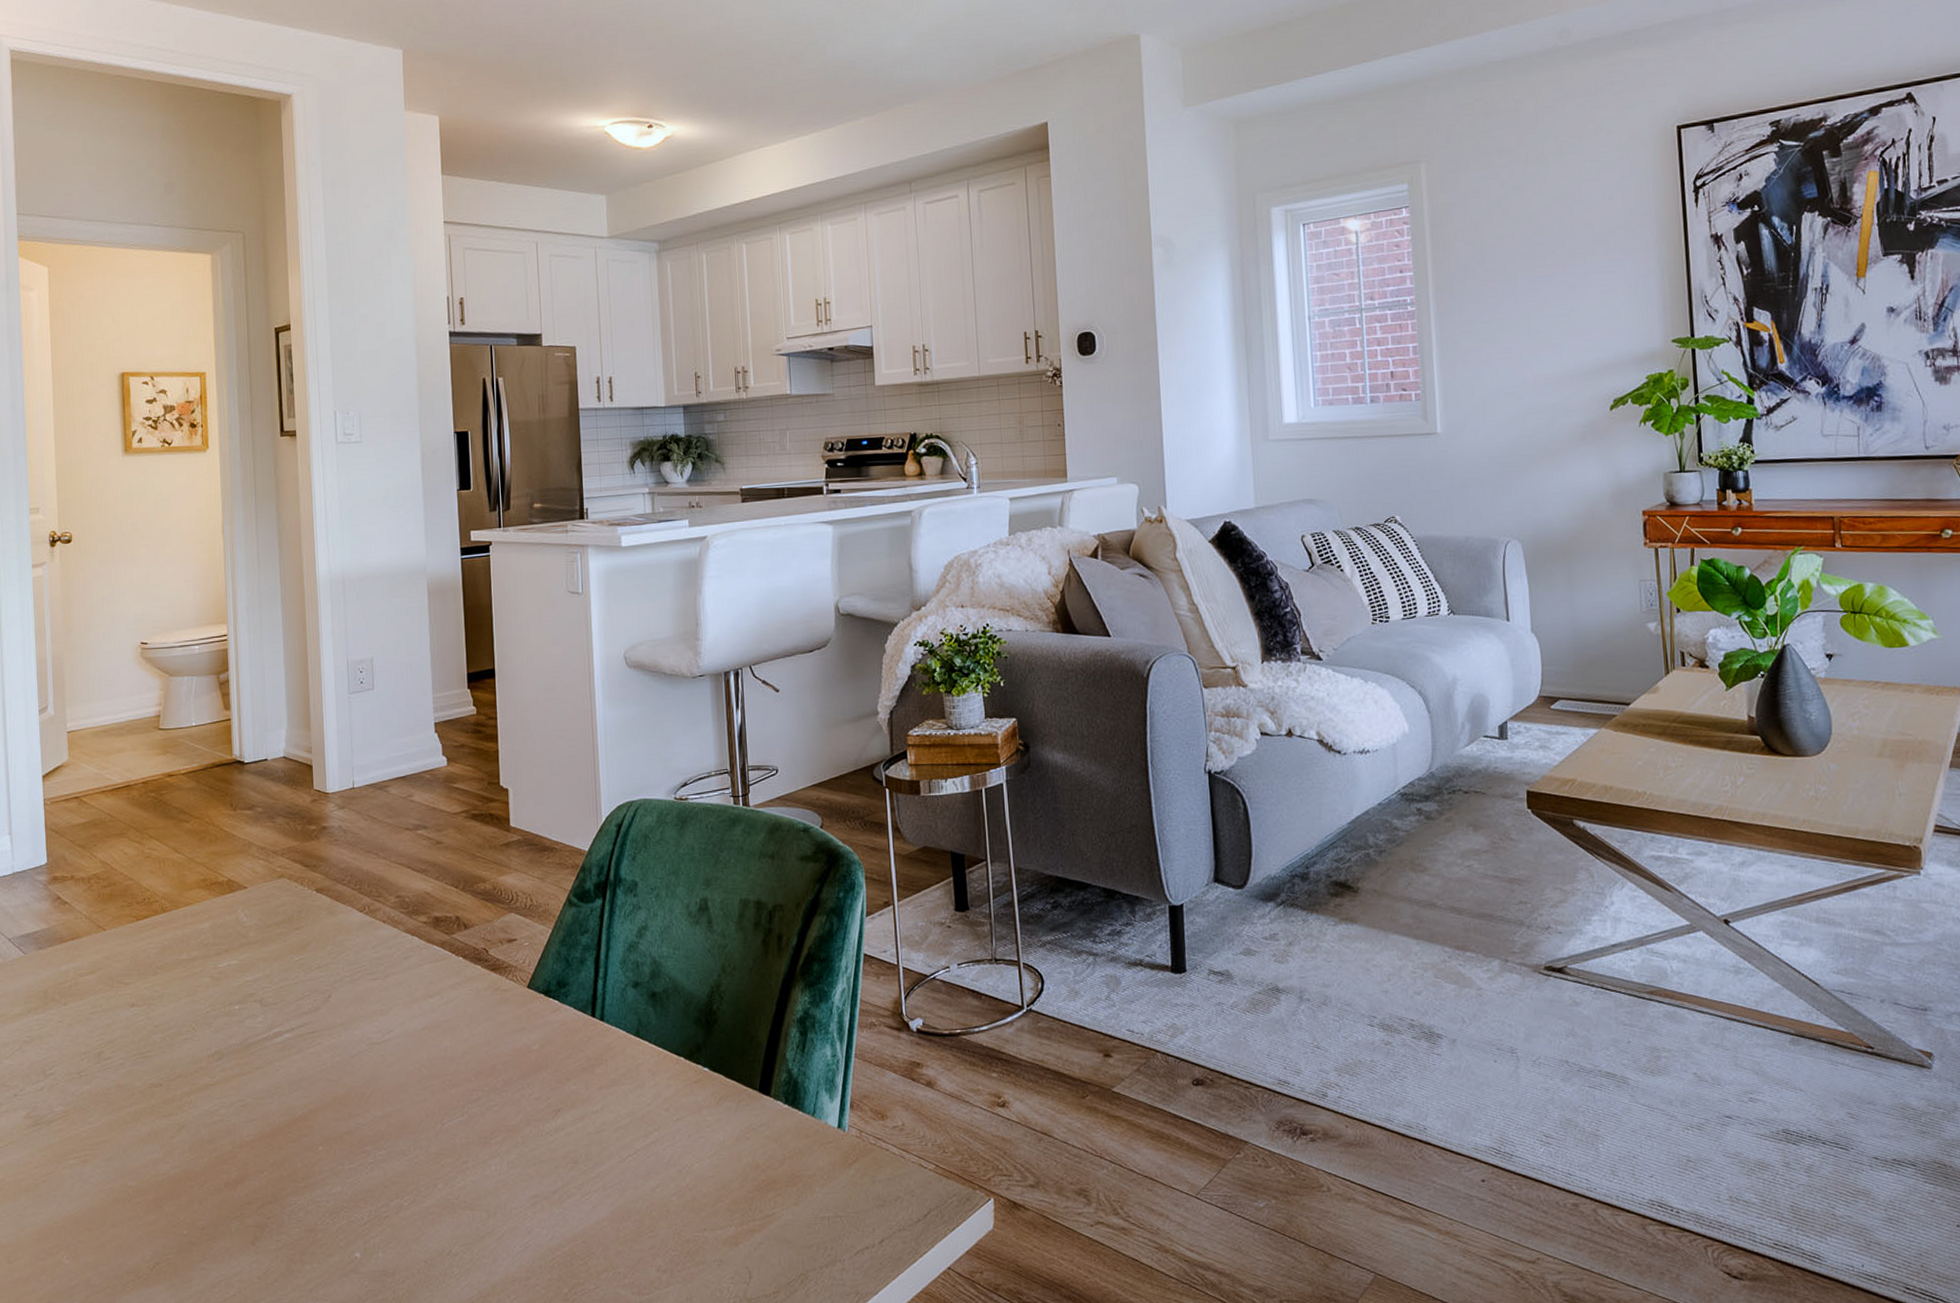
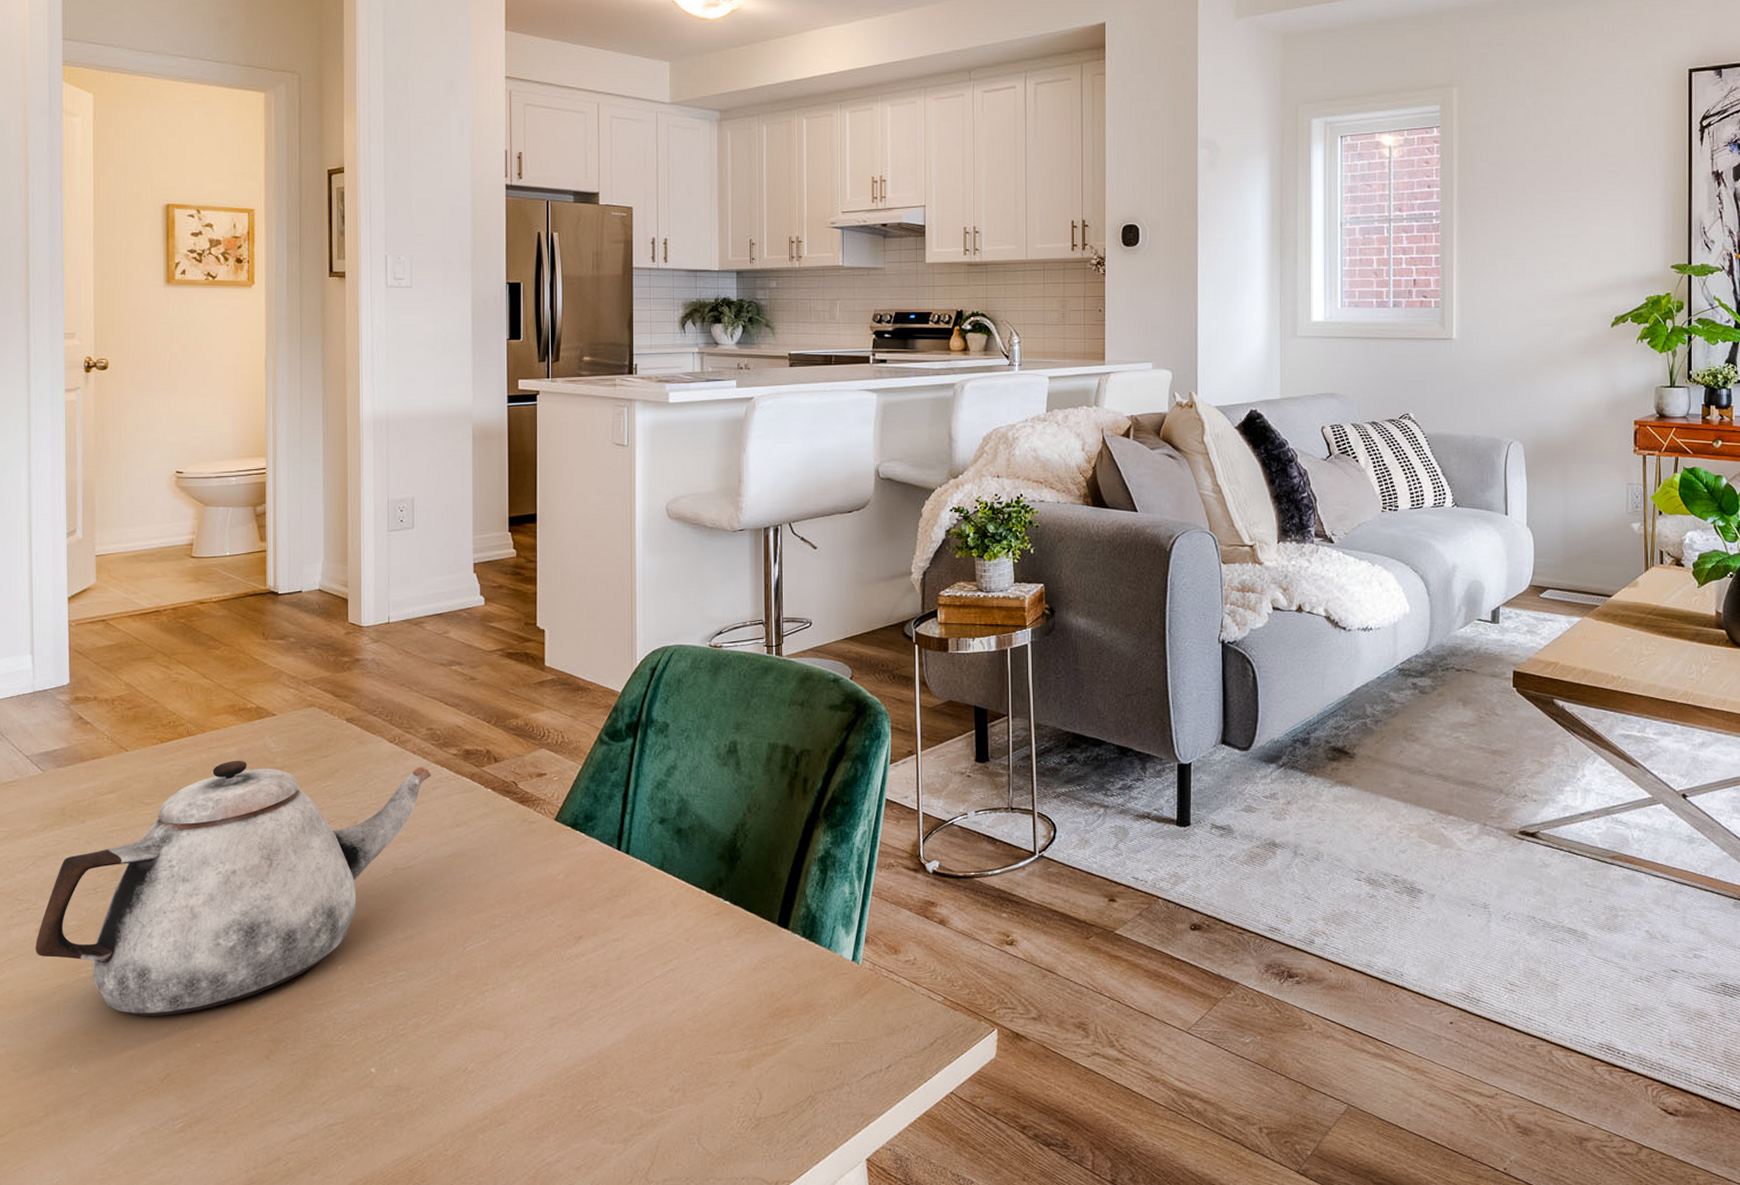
teapot: none [24,935,403,1203] -> present [35,760,432,1016]

